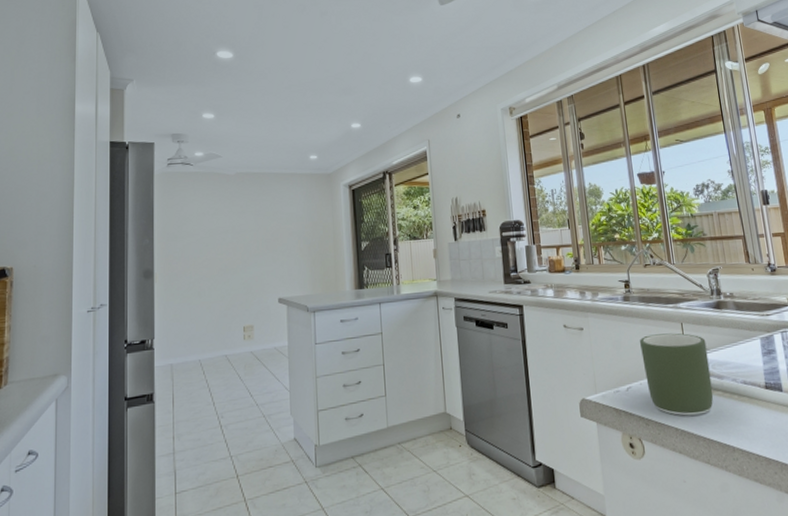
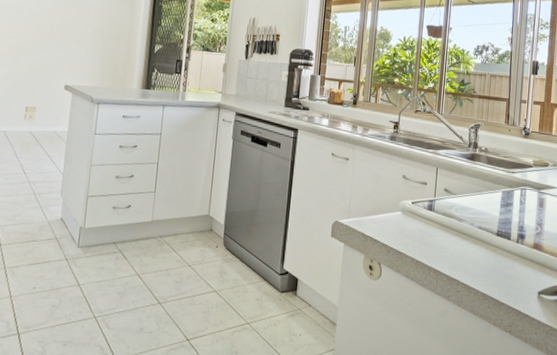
mug: present [640,333,714,416] -> none [395,174,455,250]

